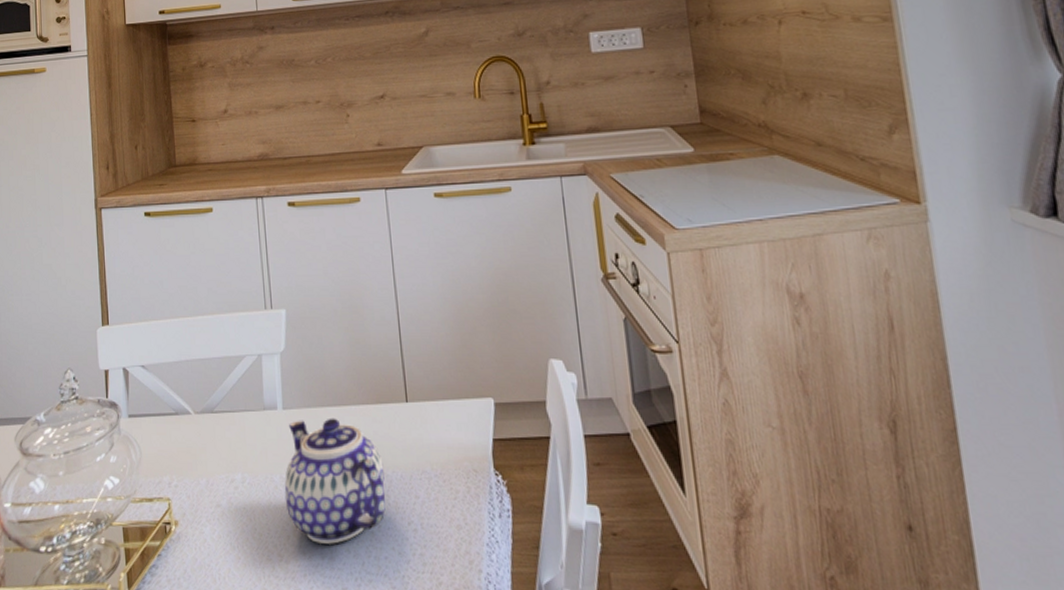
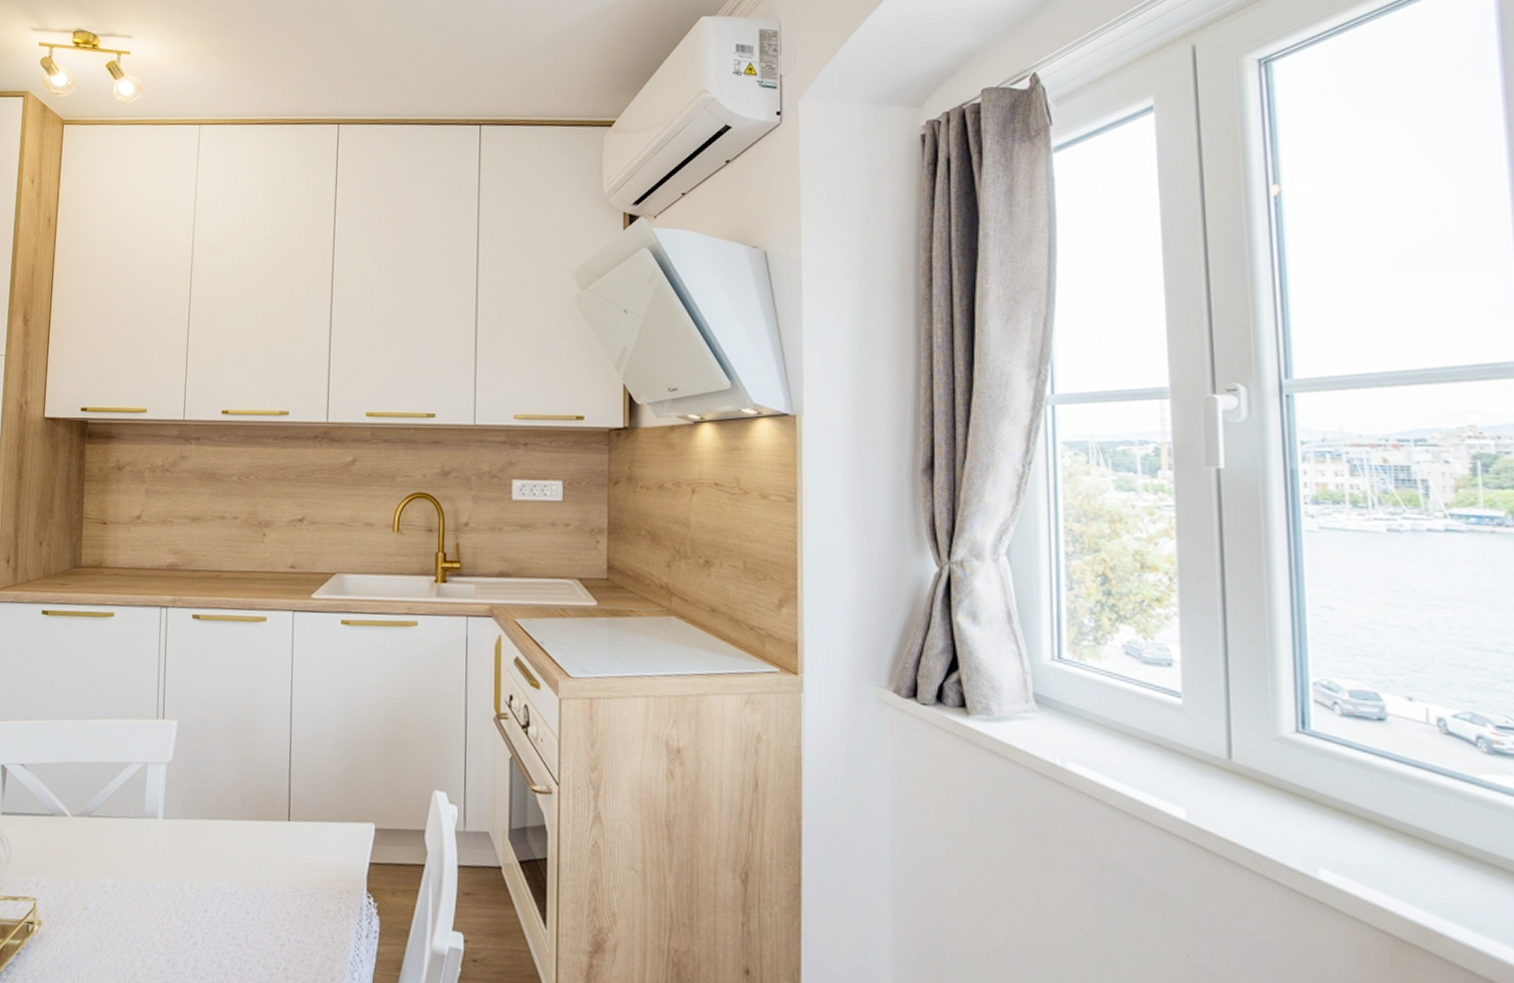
teapot: present [284,418,386,544] -> none [154,830,258,954]

